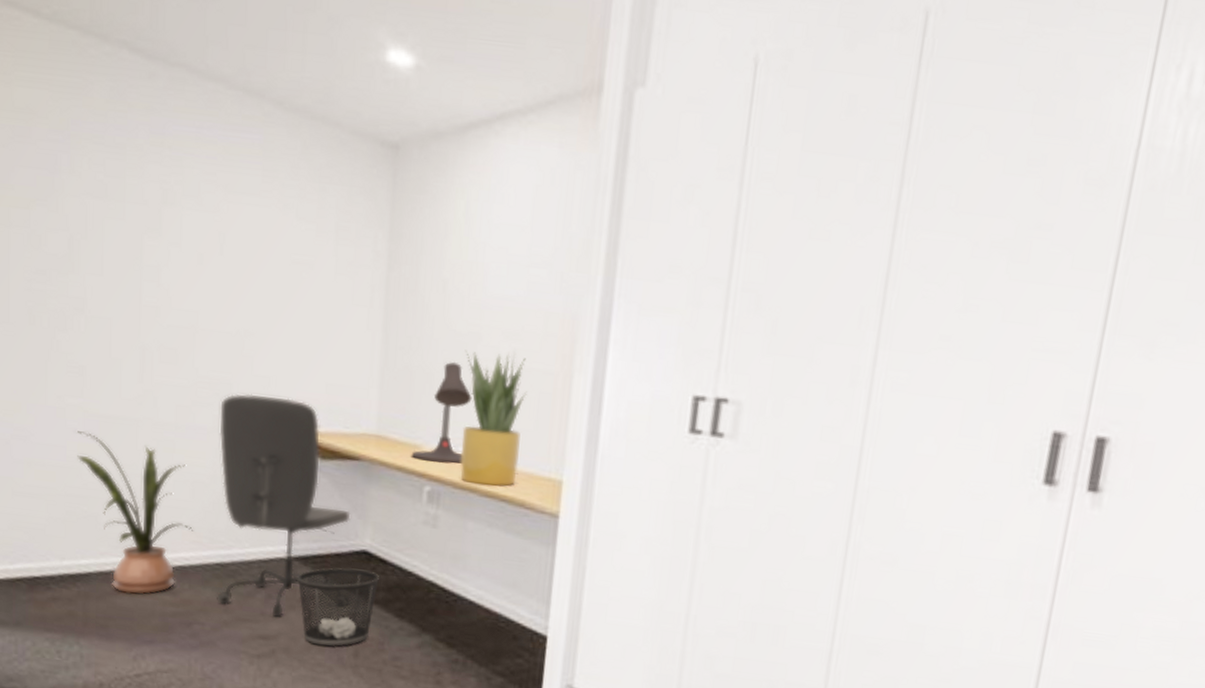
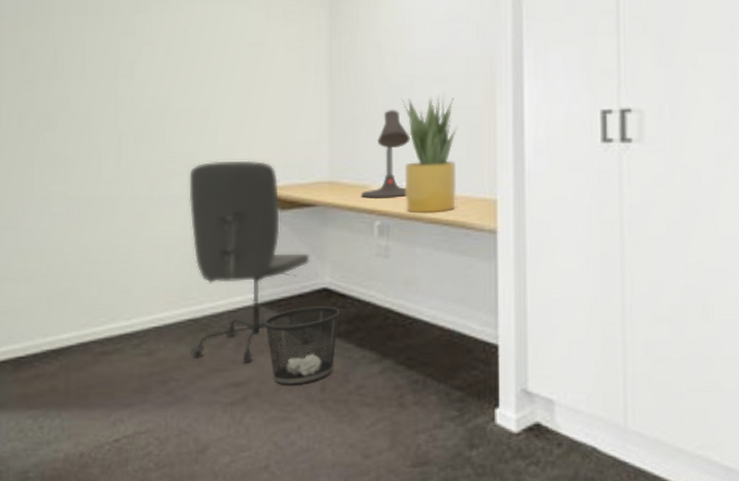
house plant: present [77,431,194,595] -> none [60,215,168,361]

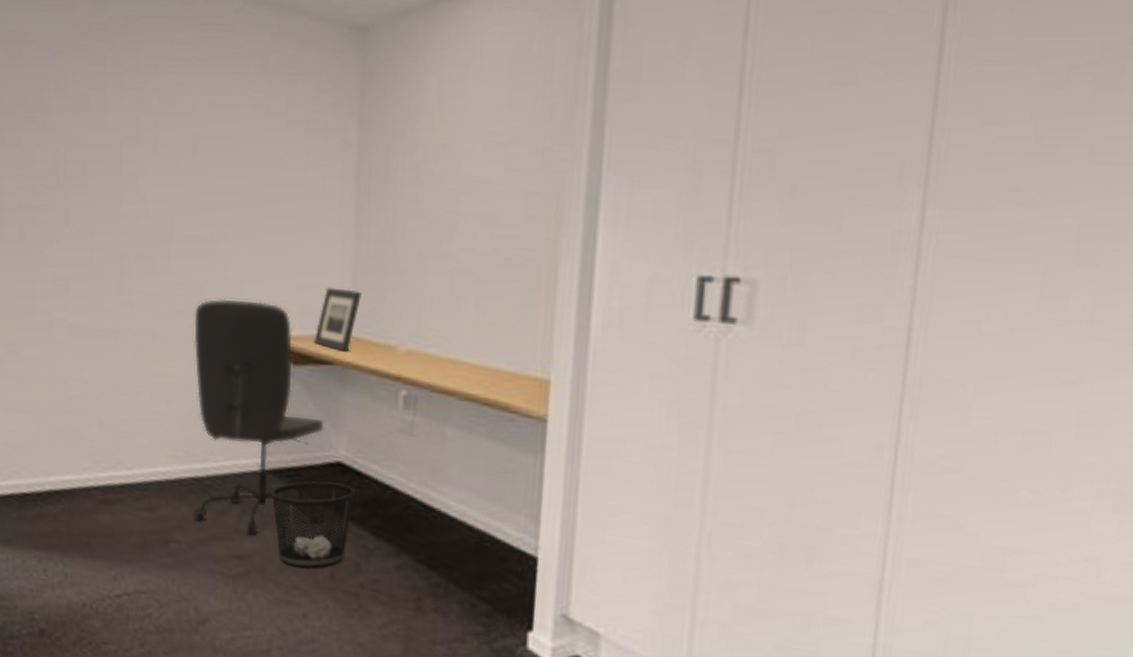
picture frame: none [298,143,337,194] -> present [314,287,361,352]
desk lamp: present [361,109,410,200] -> none [385,252,449,365]
planter: present [401,97,458,214] -> none [437,239,508,389]

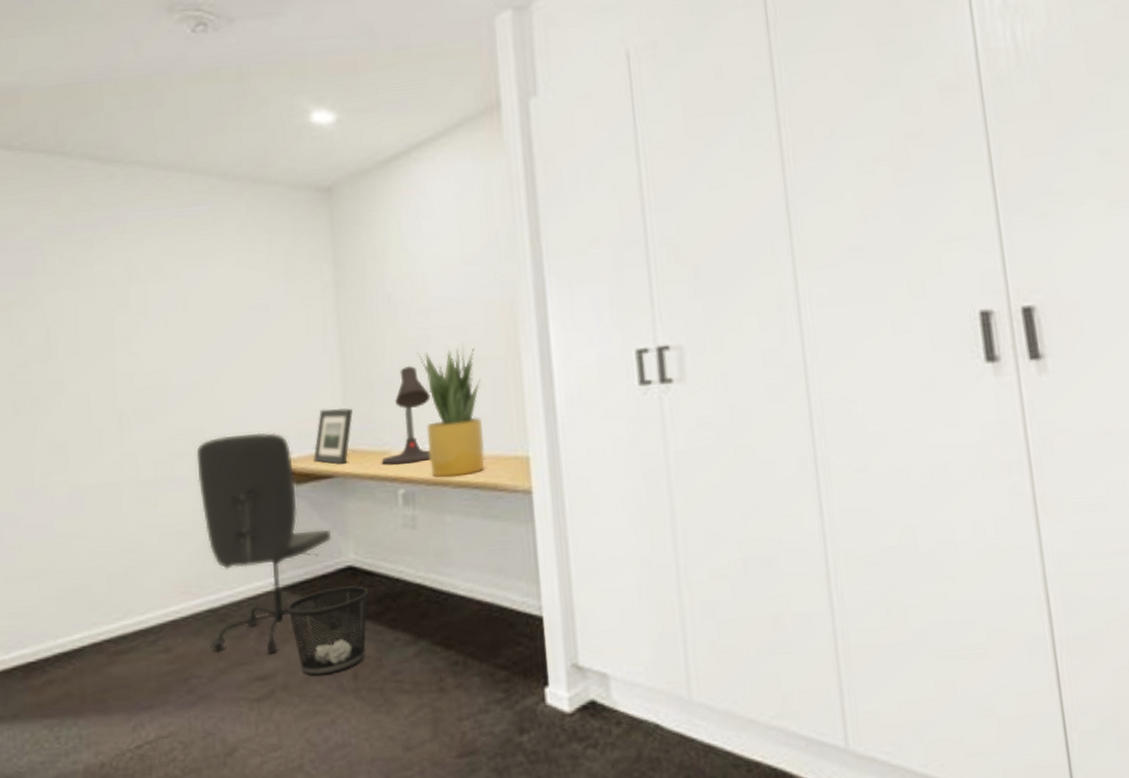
desk lamp: none [385,252,449,365] -> present [381,365,431,466]
planter: none [437,239,508,389] -> present [417,348,485,478]

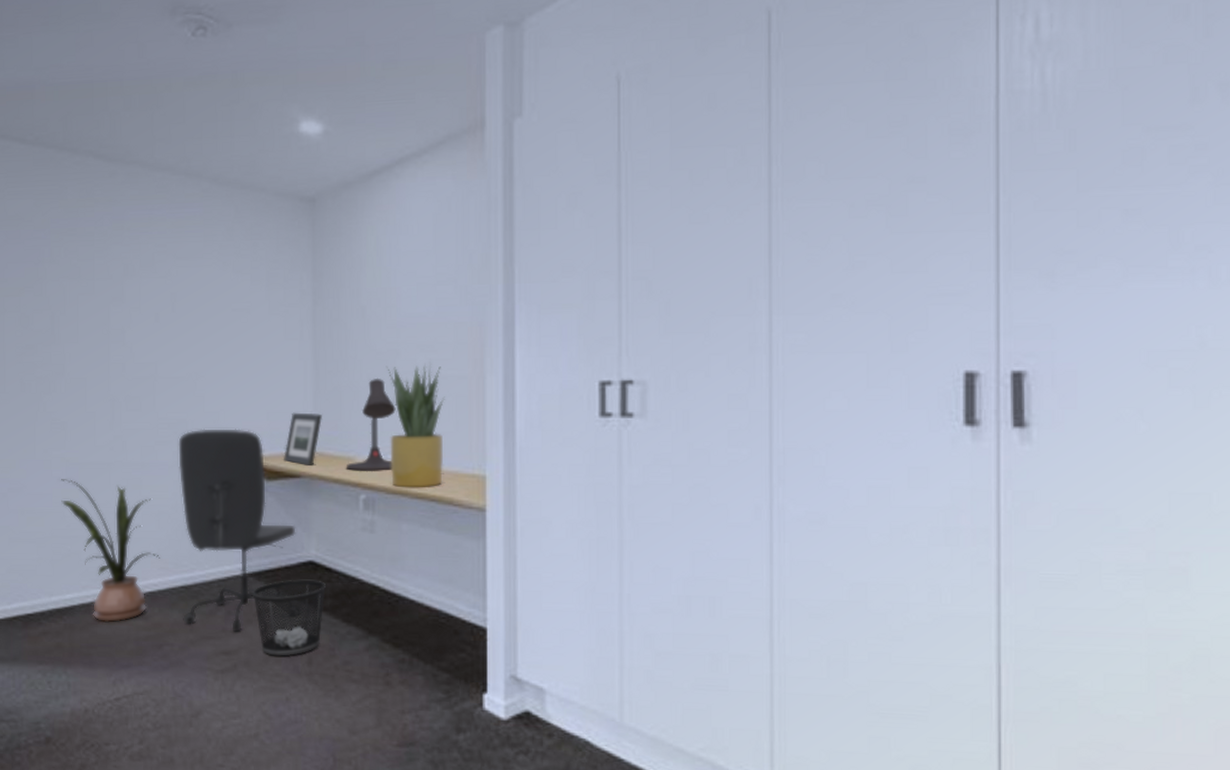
house plant: none [64,505,182,662] -> present [61,479,161,623]

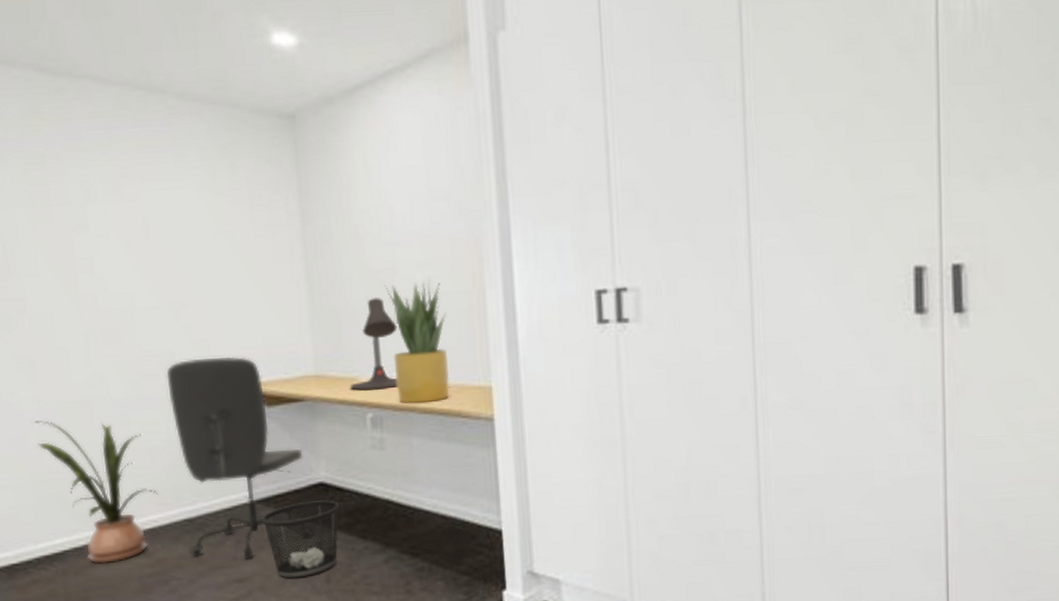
picture frame: present [284,412,322,465] -> none [283,336,321,389]

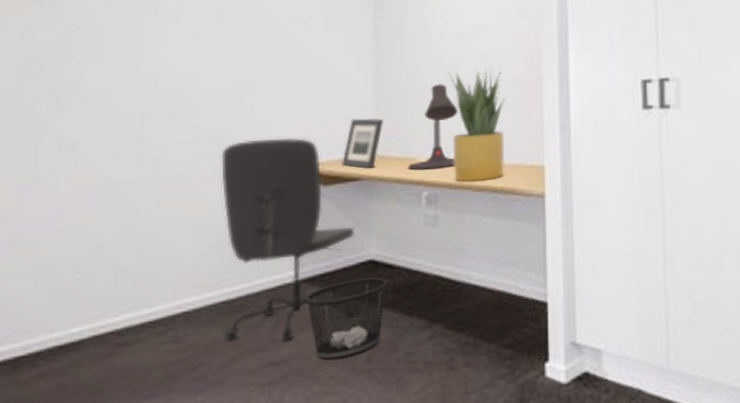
house plant: present [35,420,159,565] -> none [70,202,197,353]
picture frame: none [283,336,321,389] -> present [342,118,383,169]

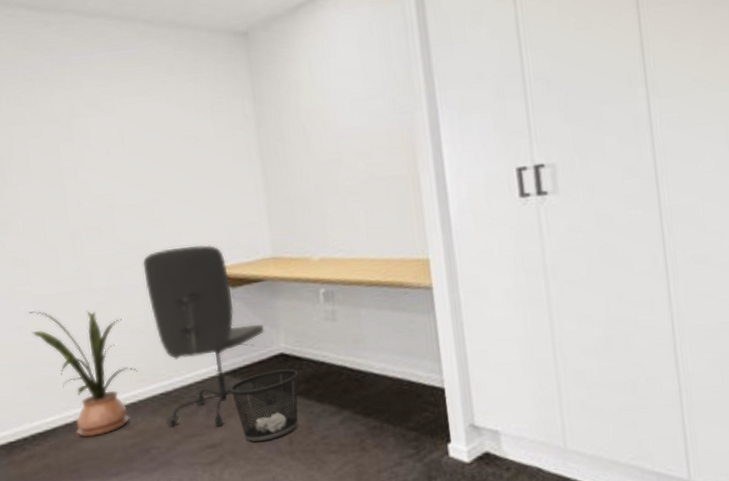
house plant: none [70,202,197,353] -> present [29,311,138,438]
picture frame: present [342,118,383,169] -> none [245,222,277,270]
desk lamp: present [408,83,458,171] -> none [303,185,346,270]
planter: present [448,71,505,183] -> none [330,169,393,279]

